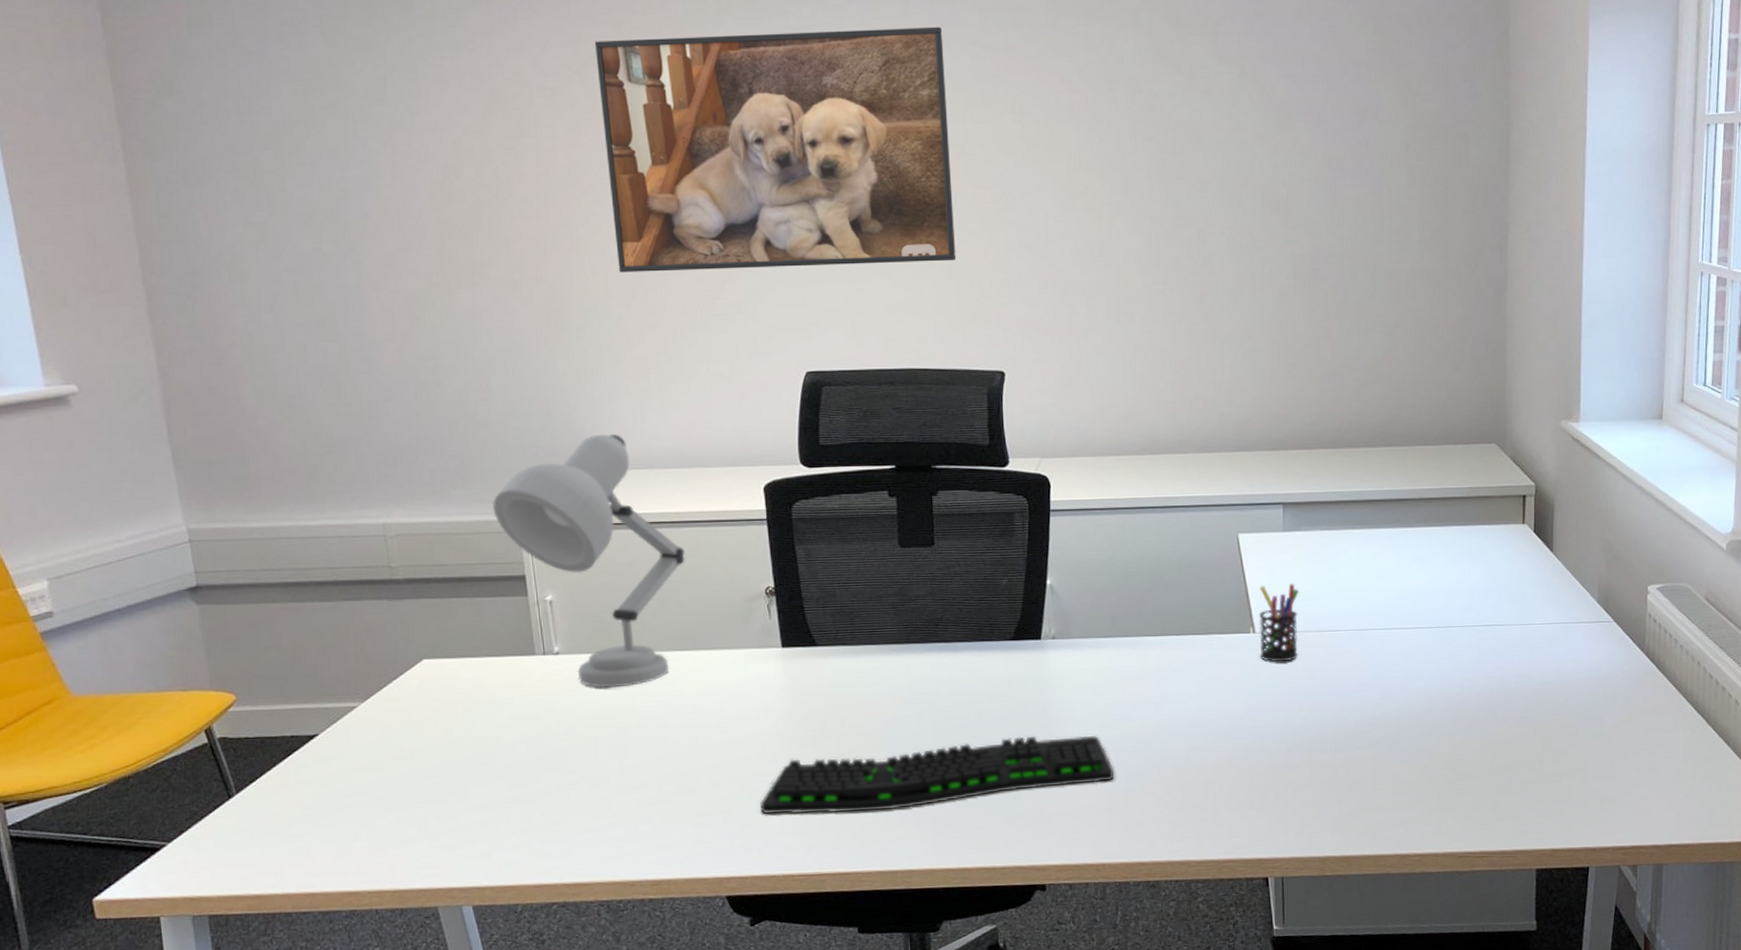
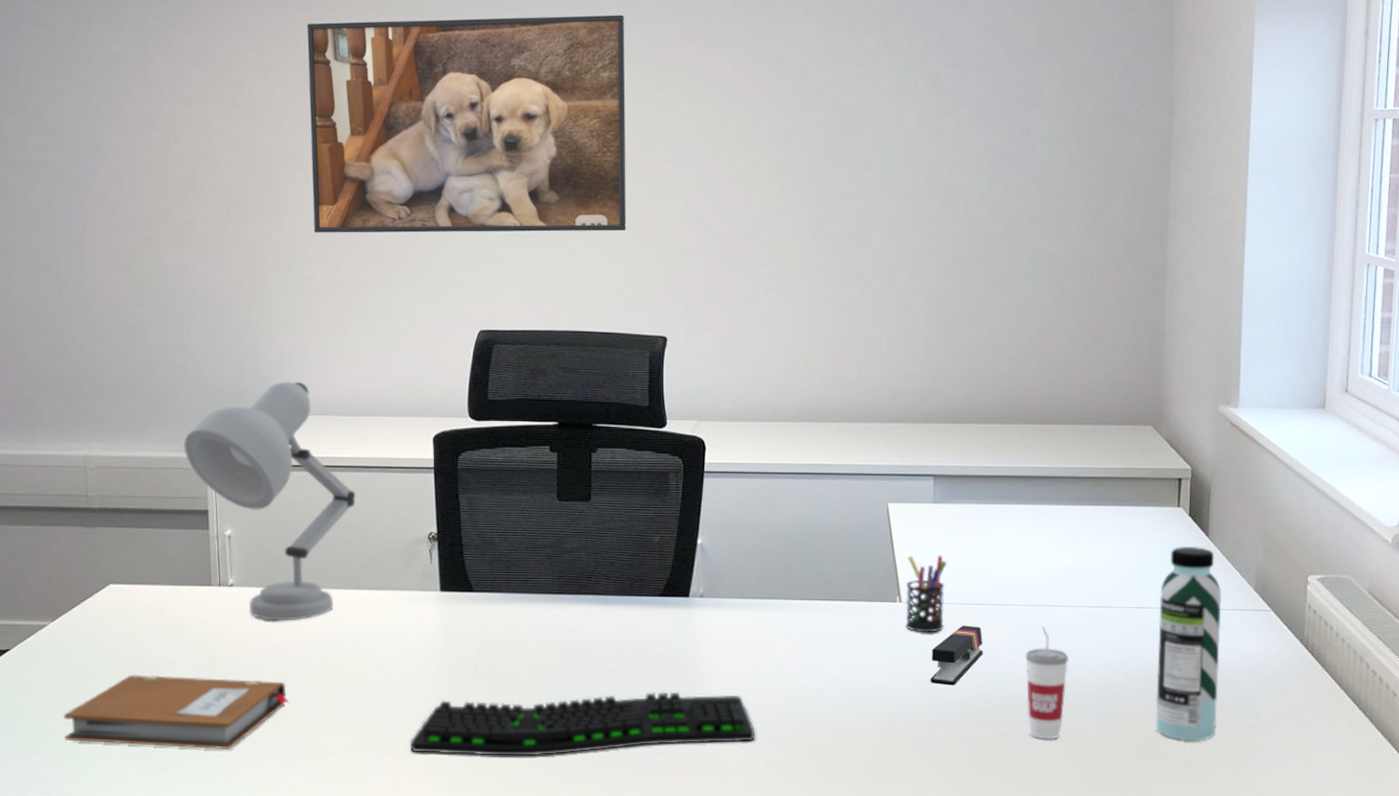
notebook: none [384,750,629,827] -> present [63,674,290,750]
stapler: none [1286,652,1338,713] -> present [930,625,983,686]
cup: none [1378,649,1421,760] -> present [1025,626,1069,740]
water bottle: none [1505,561,1567,753] -> present [1155,546,1222,741]

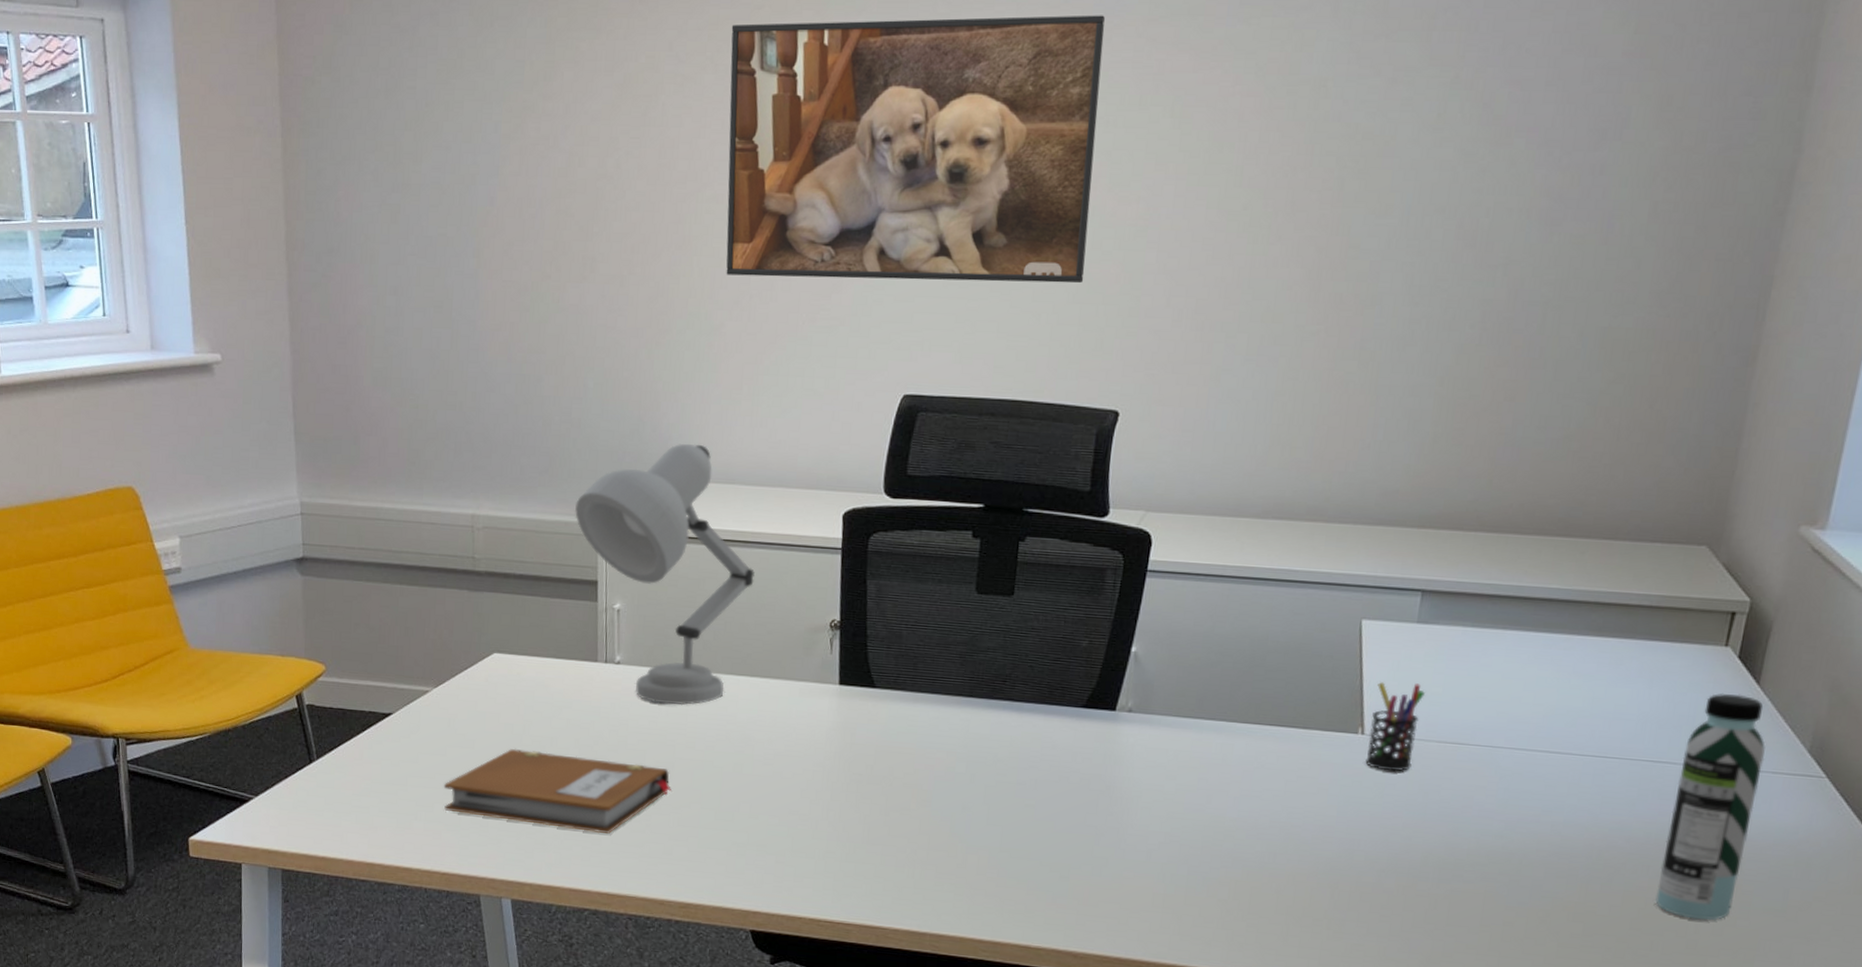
keyboard: present [409,691,755,756] -> none [795,801,1177,875]
stapler: present [930,625,983,686] -> none [1386,766,1457,833]
cup: present [1025,626,1069,740] -> none [1499,774,1560,903]

